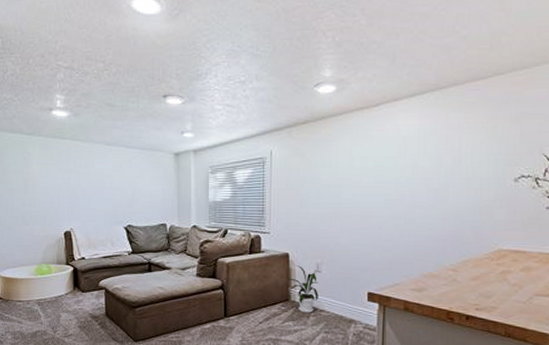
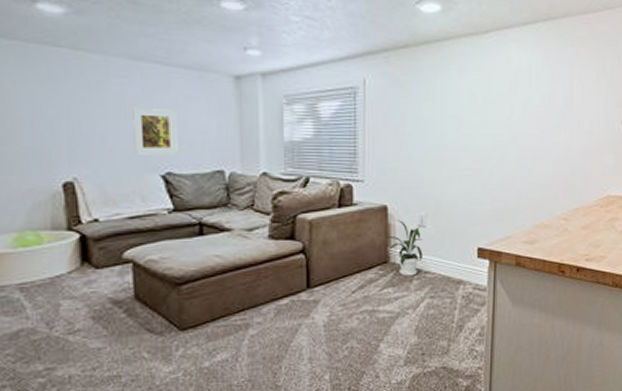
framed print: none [107,179,136,212] -> present [132,108,178,155]

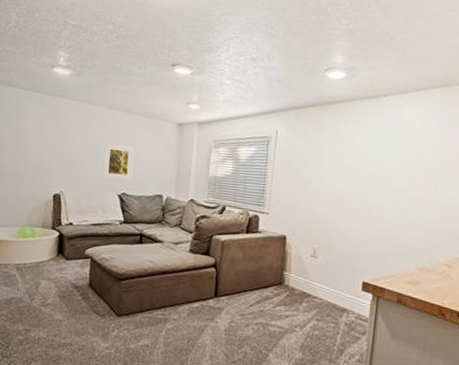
house plant: present [381,220,423,276] -> none [278,249,314,299]

